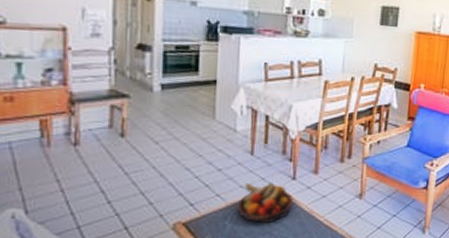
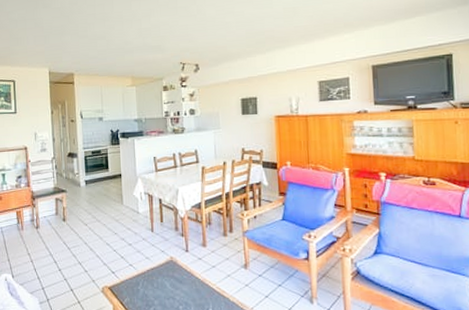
fruit bowl: present [237,182,293,224] -> none [145,254,189,290]

